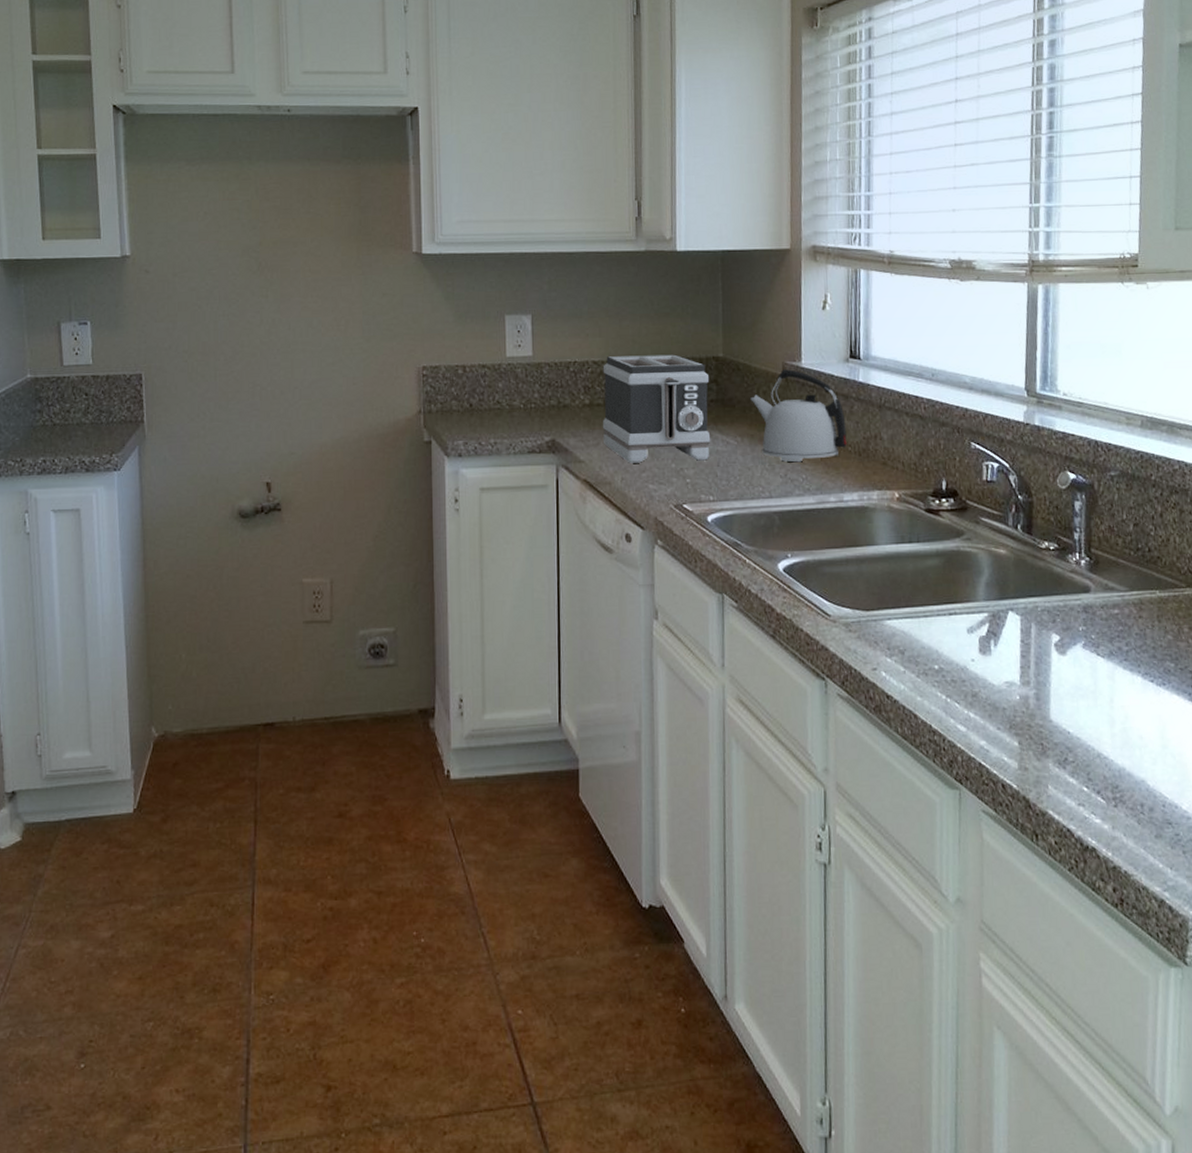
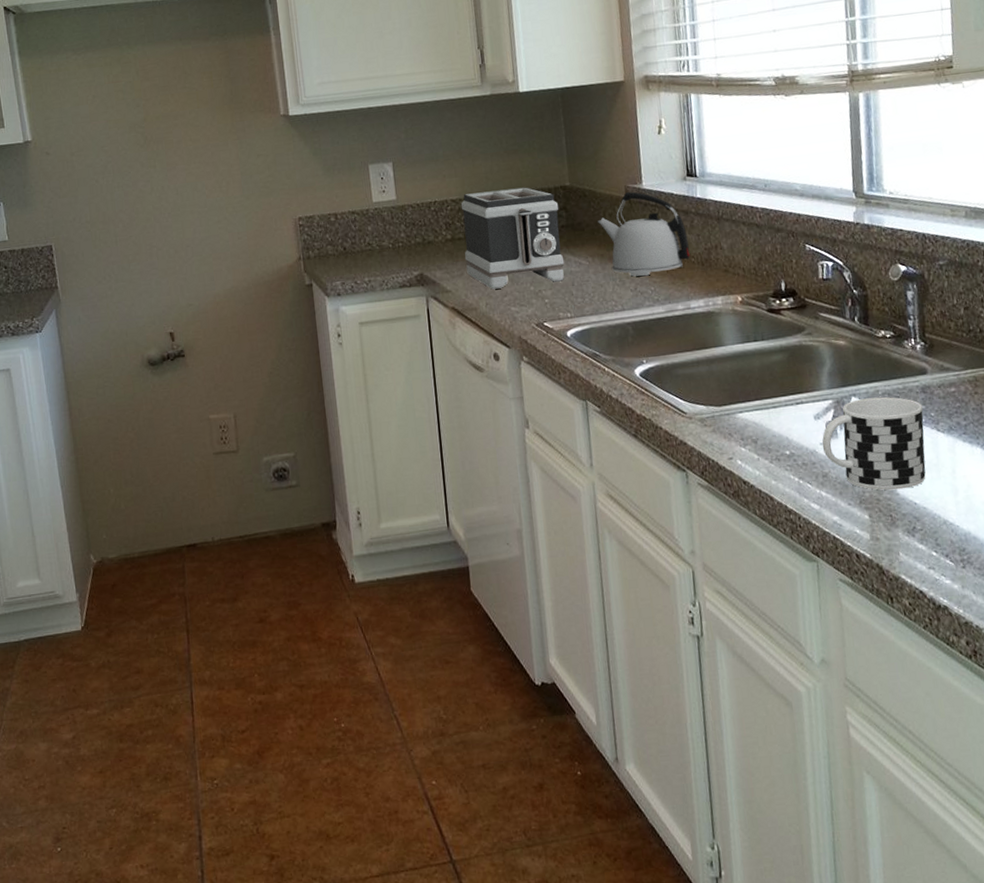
cup: none [973,613,1084,717] -> present [821,397,926,491]

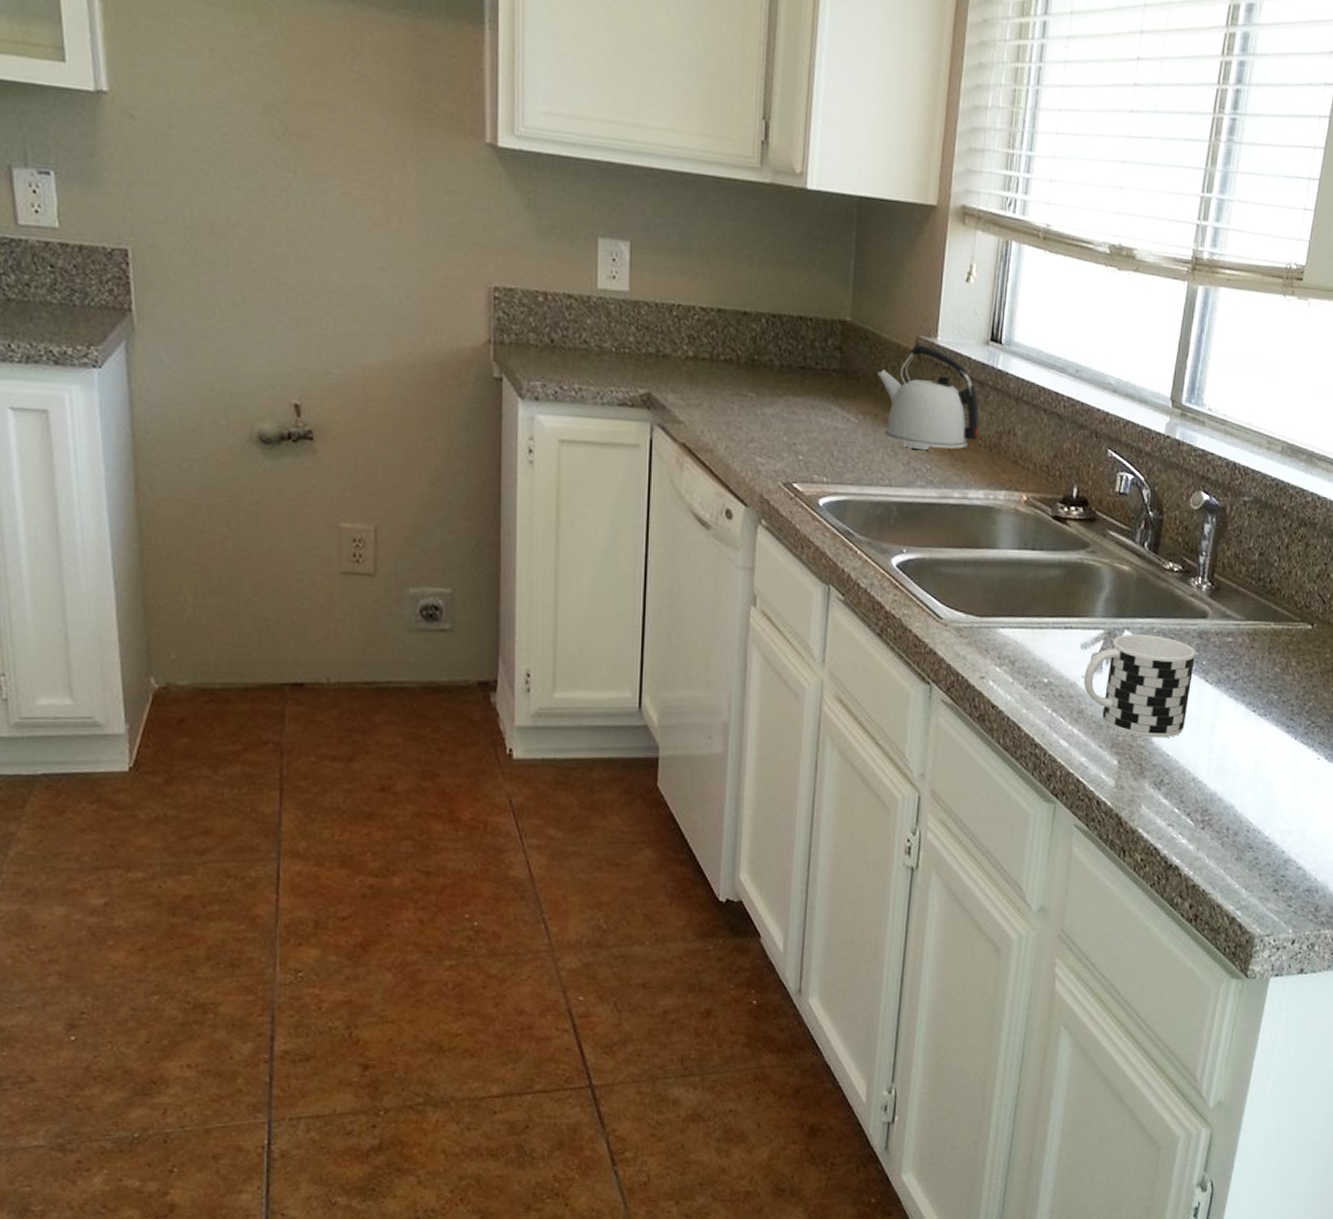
toaster: present [461,187,565,289] -> none [706,304,834,437]

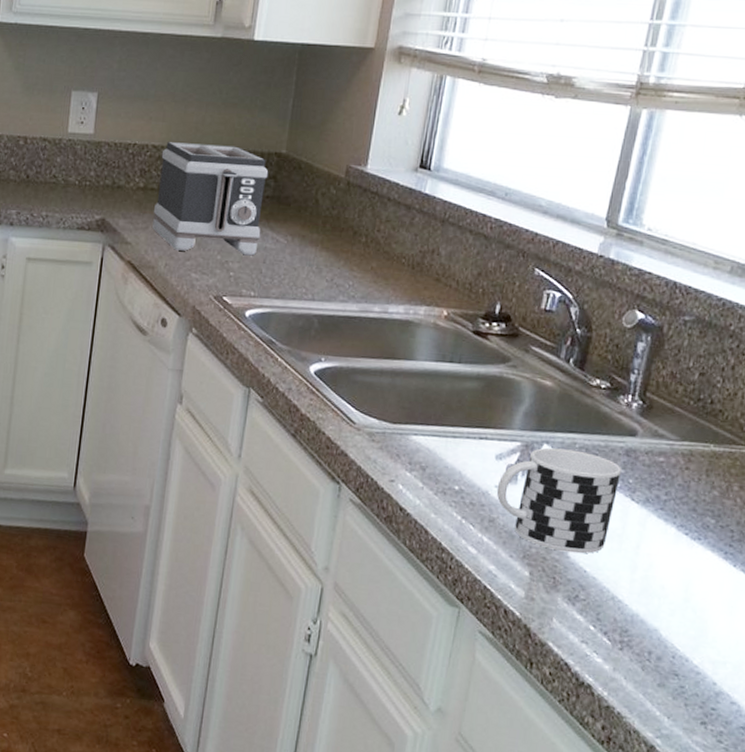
toaster: none [706,304,834,437] -> present [152,142,269,256]
kettle: present [877,344,979,451] -> none [307,173,404,269]

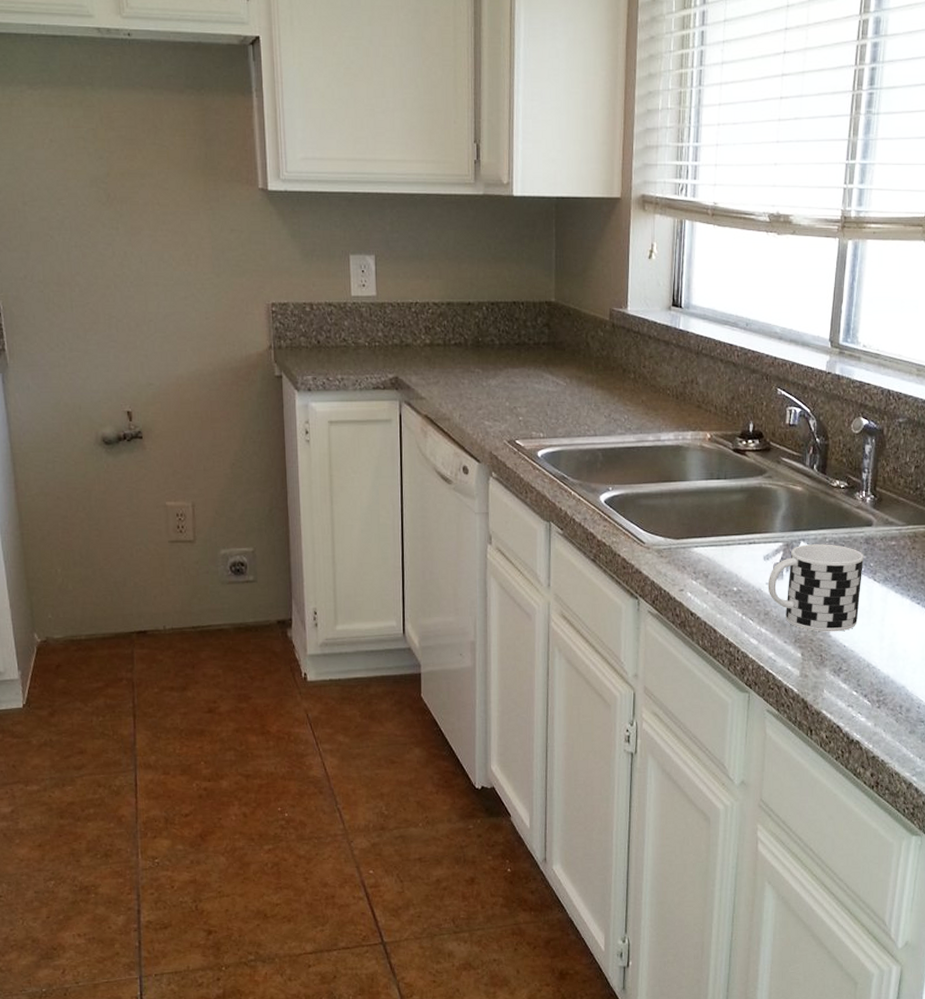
toaster: present [152,142,269,256] -> none [442,298,542,401]

